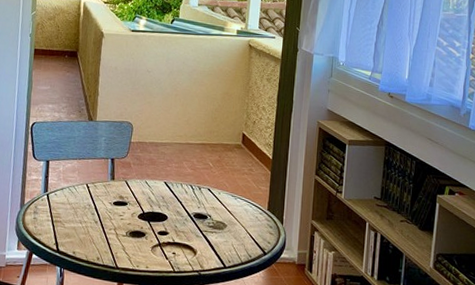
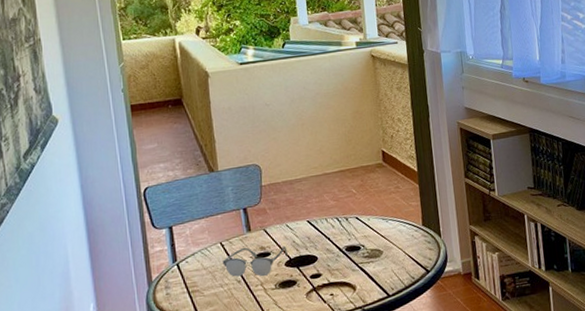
eyeglasses: none [85,193,143,223] -> present [222,246,288,277]

